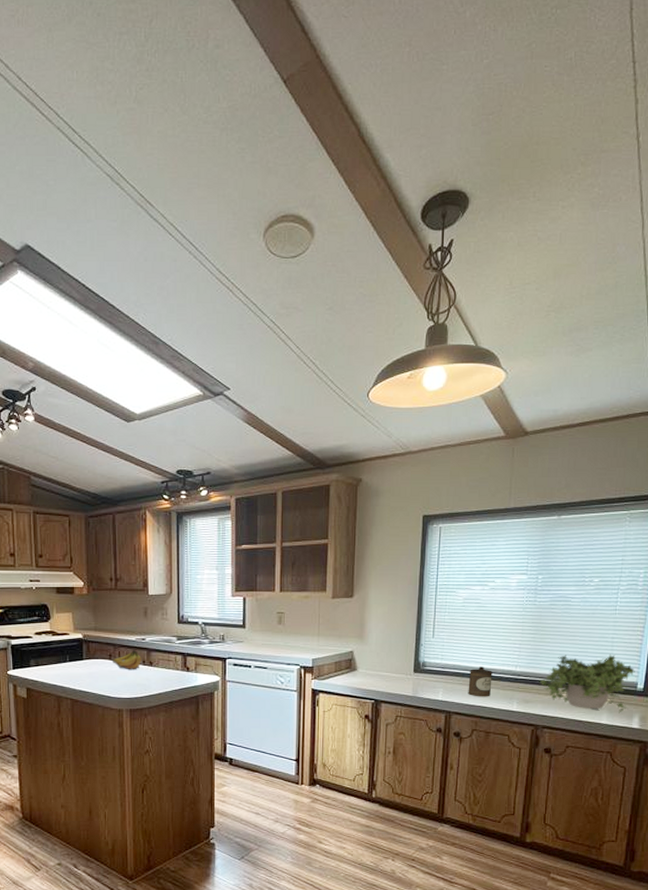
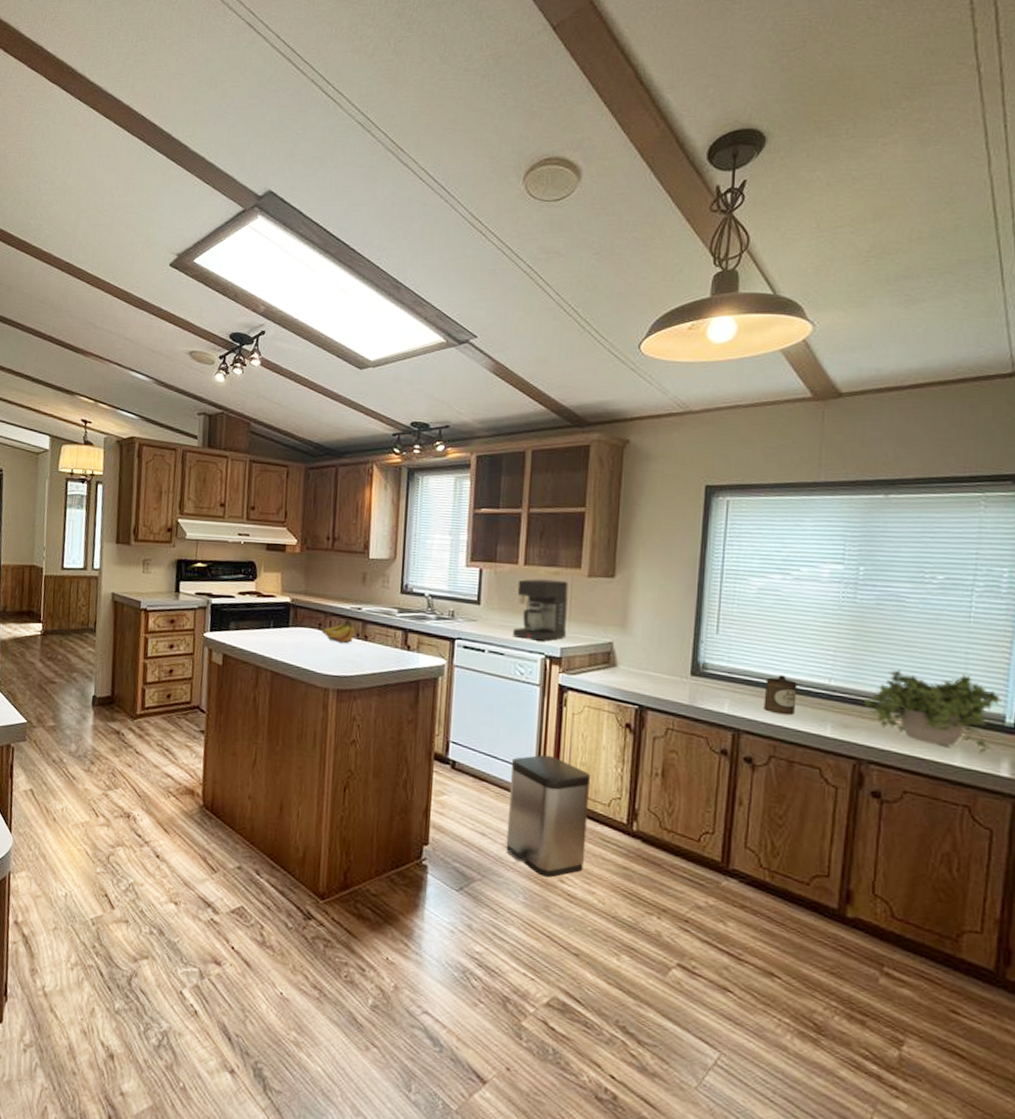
coffee maker: none [274,603,317,655] -> present [513,578,568,641]
pedal bin: none [276,746,340,840] -> present [505,754,591,878]

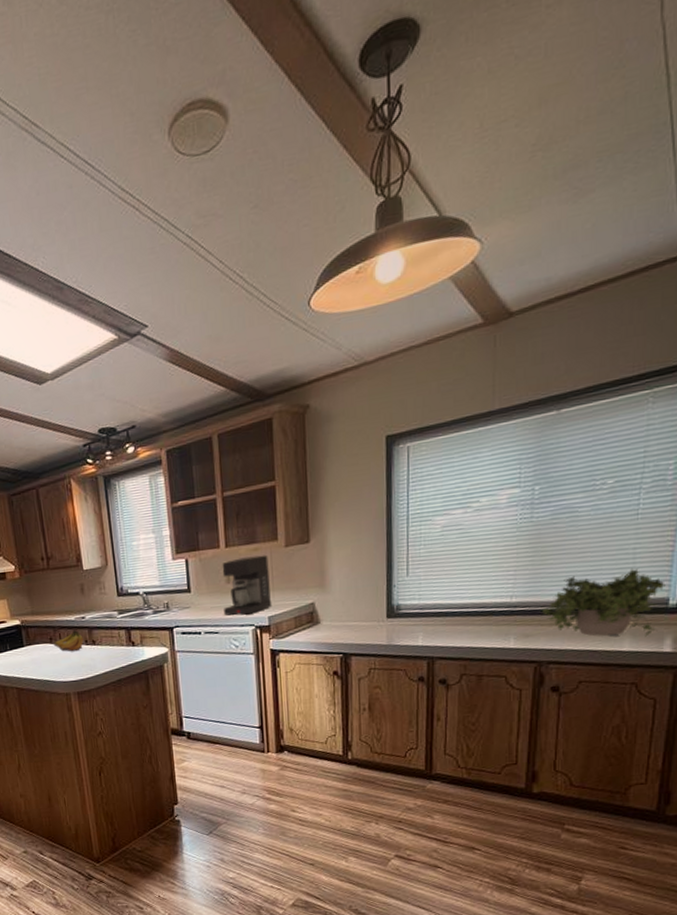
pedal bin: present [505,754,591,878] -> none [238,711,311,810]
canister: present [763,675,797,716] -> none [453,601,482,638]

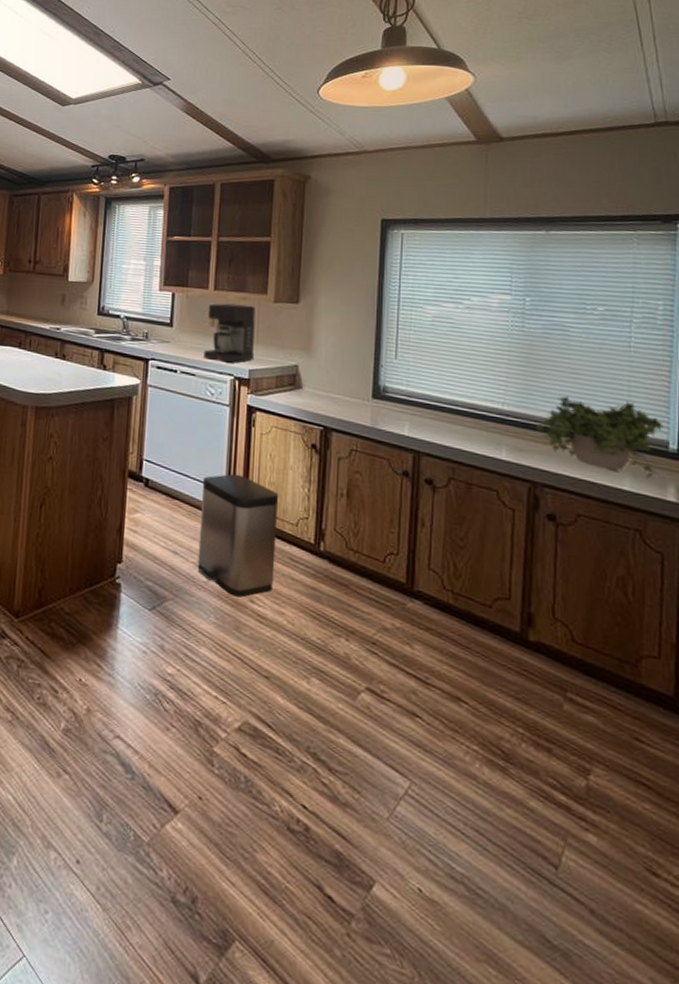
fruit: present [53,630,84,652] -> none [21,340,54,363]
pedal bin: none [238,711,311,810] -> present [197,473,279,598]

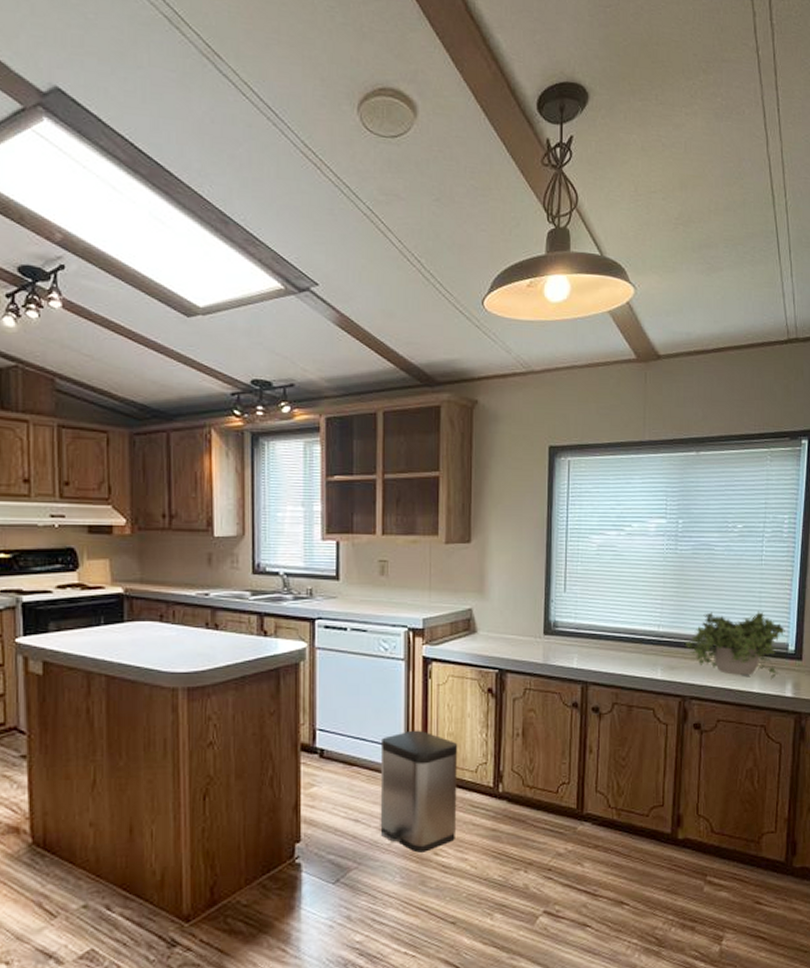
coffee maker: present [204,303,256,363] -> none [375,548,428,613]

